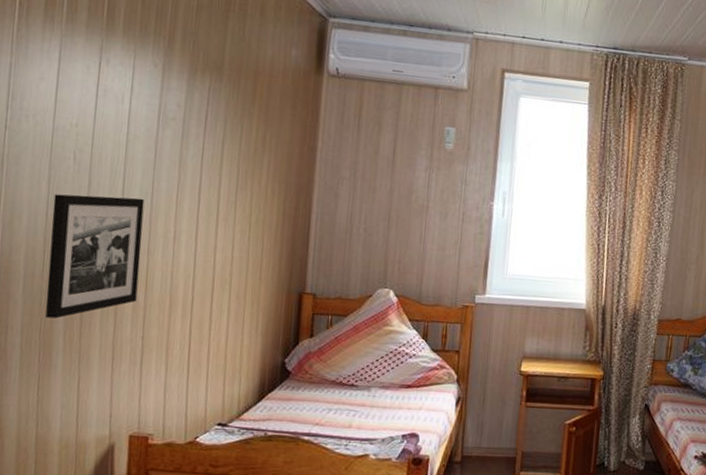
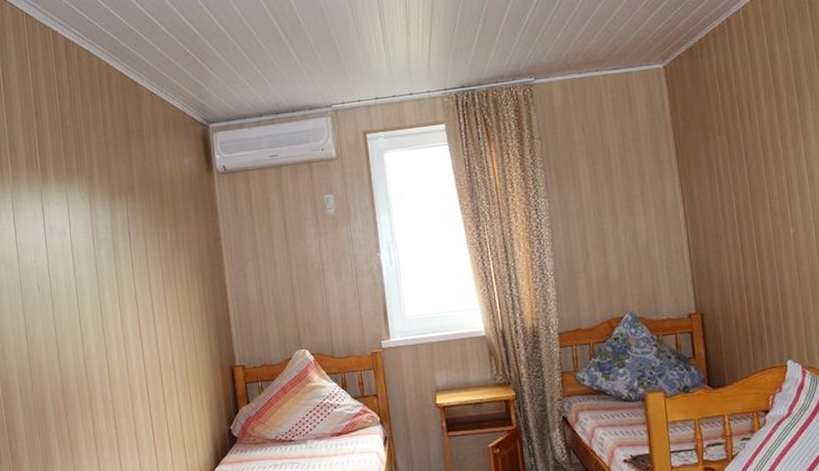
picture frame: present [45,193,145,319] -> none [29,310,105,423]

